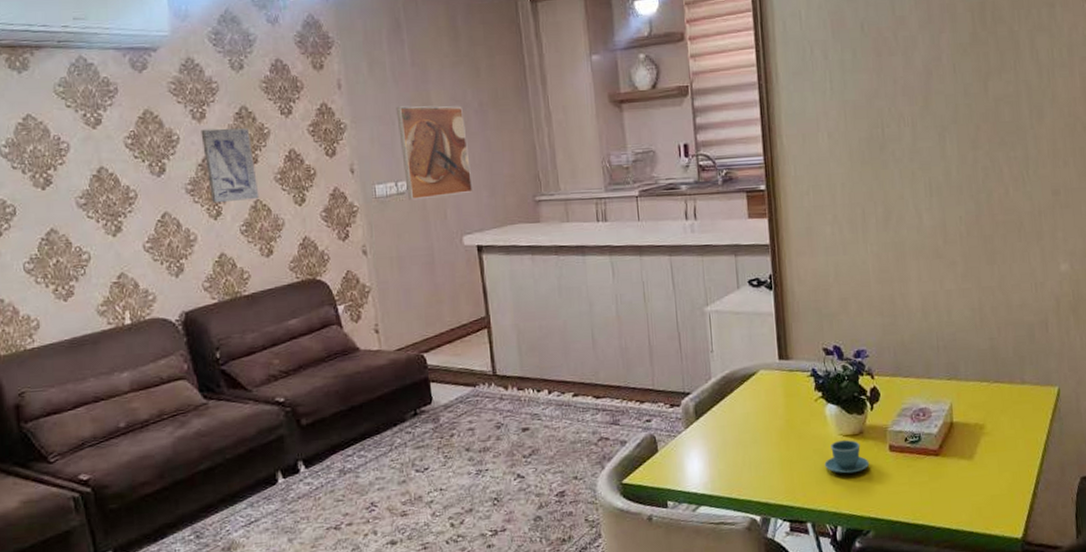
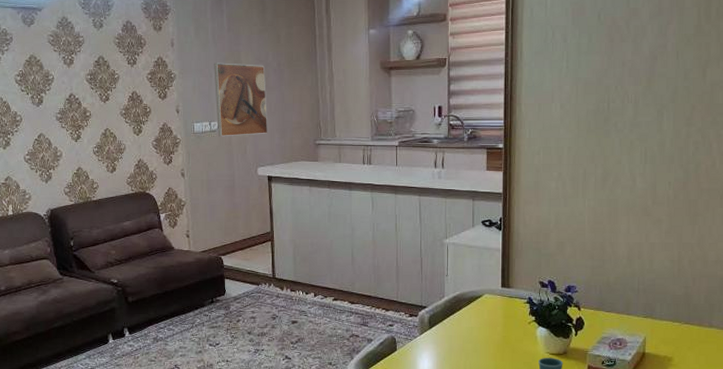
wall art: present [201,128,260,204] -> none [69,72,109,129]

